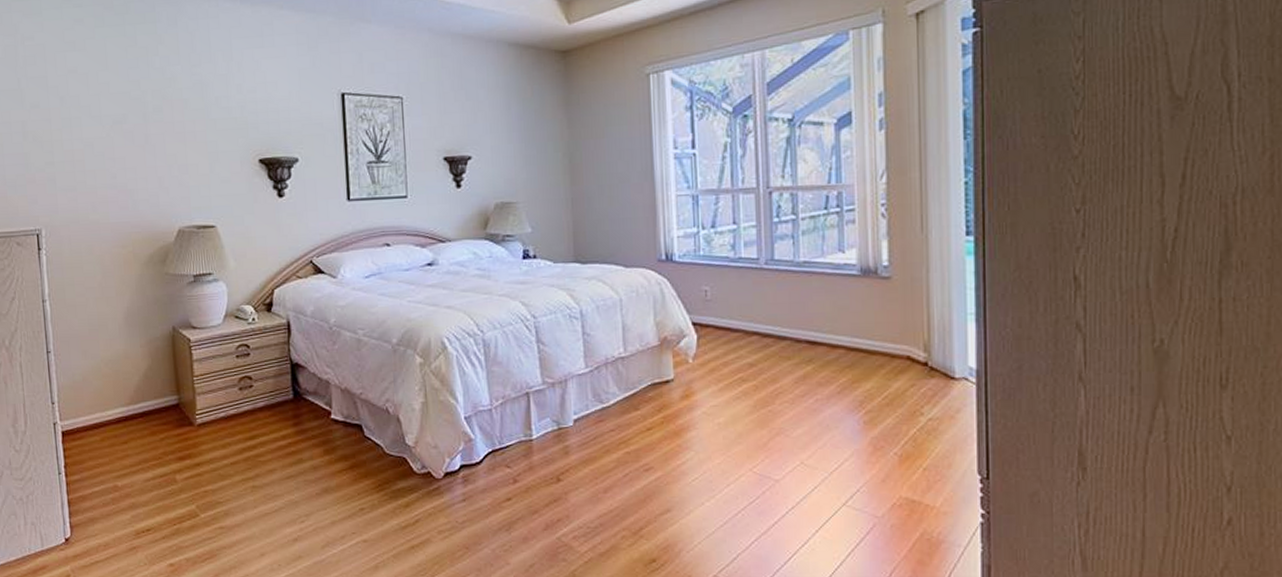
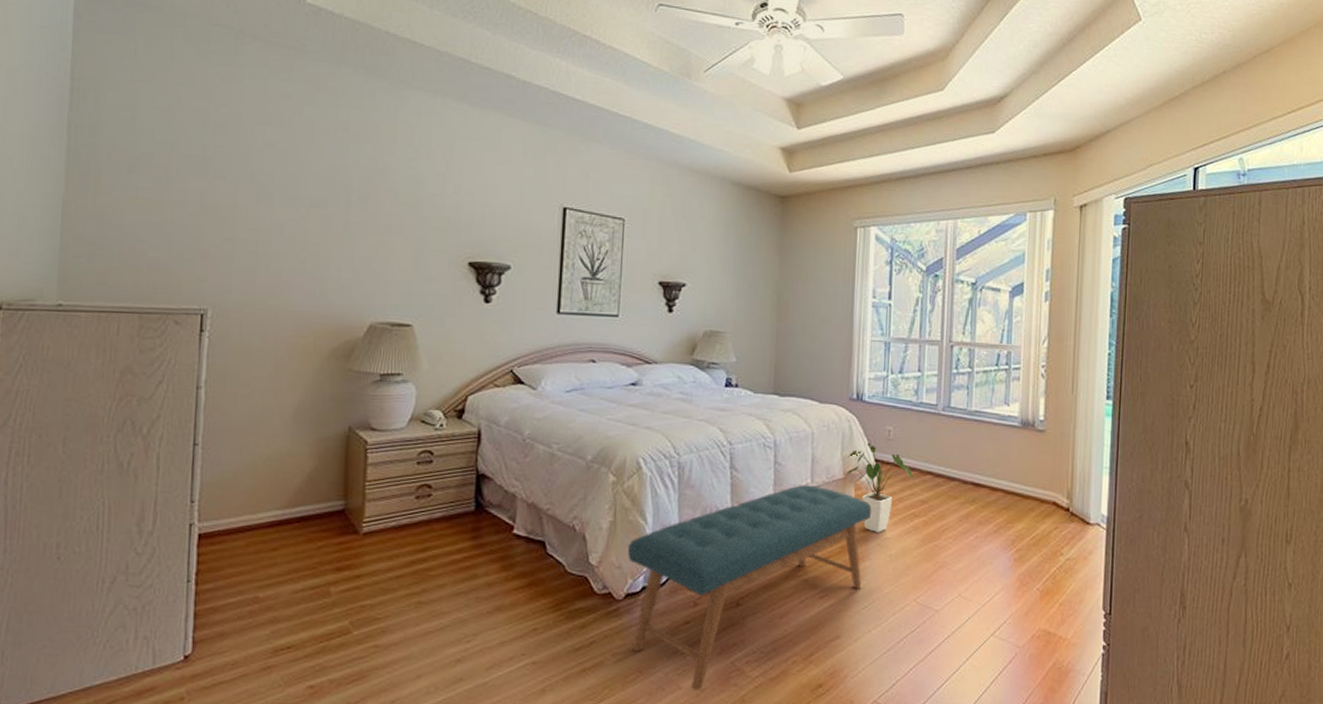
bench: none [441,354,694,566] -> present [627,485,872,690]
house plant: none [660,305,738,400] -> present [845,442,913,532]

